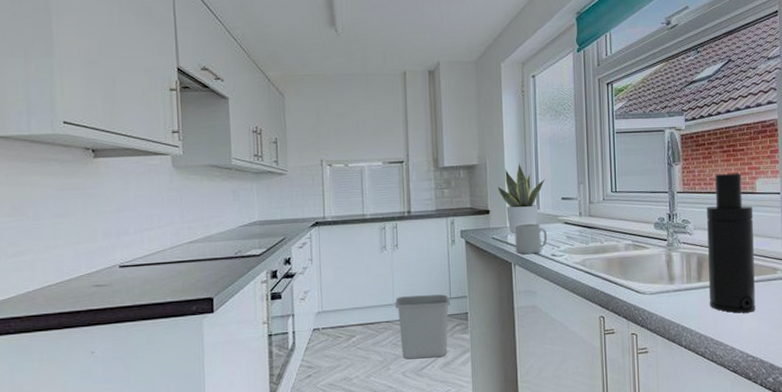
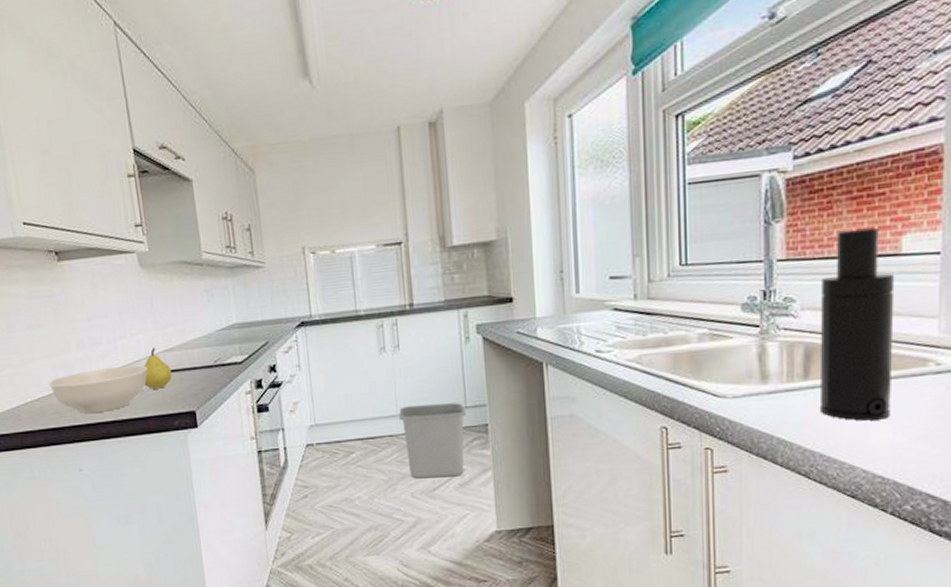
bowl: none [69,255,171,298] -> present [48,365,148,414]
fruit: none [166,239,194,277] -> present [143,348,172,389]
potted plant: present [497,162,546,234] -> none [523,233,588,326]
mug: present [514,223,548,255] -> none [545,312,591,352]

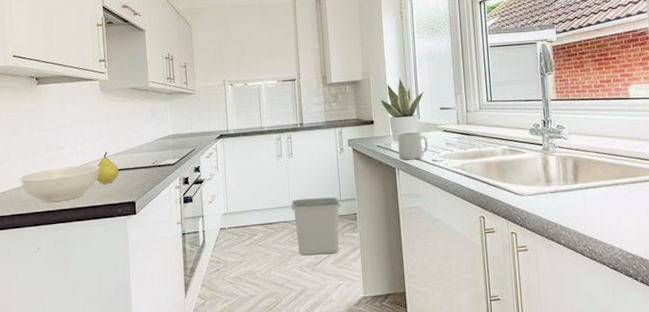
potted plant: none [523,233,588,326] -> present [380,77,425,142]
mug: none [545,312,591,352] -> present [397,132,428,160]
atomizer: present [819,227,895,421] -> none [581,80,634,213]

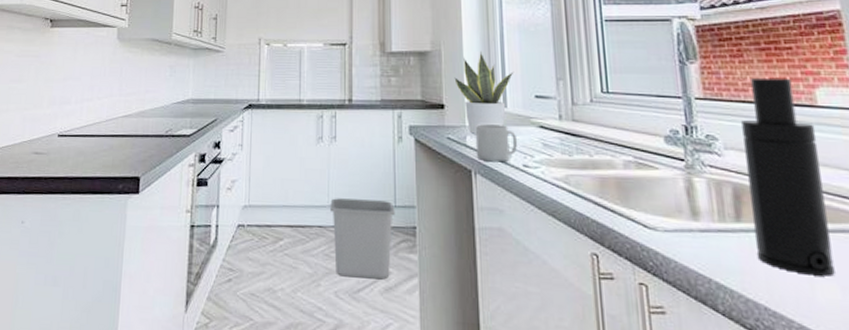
bowl: present [19,165,100,202] -> none [14,126,105,167]
fruit: present [96,152,119,184] -> none [99,112,126,151]
atomizer: none [581,80,634,213] -> present [741,77,835,276]

